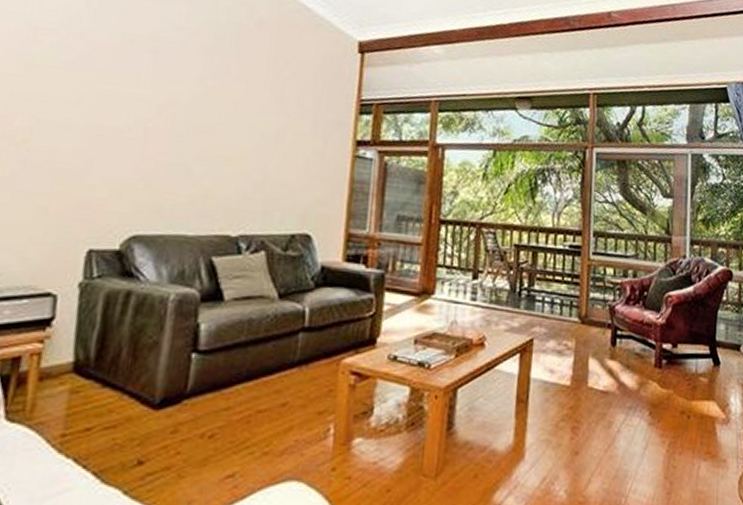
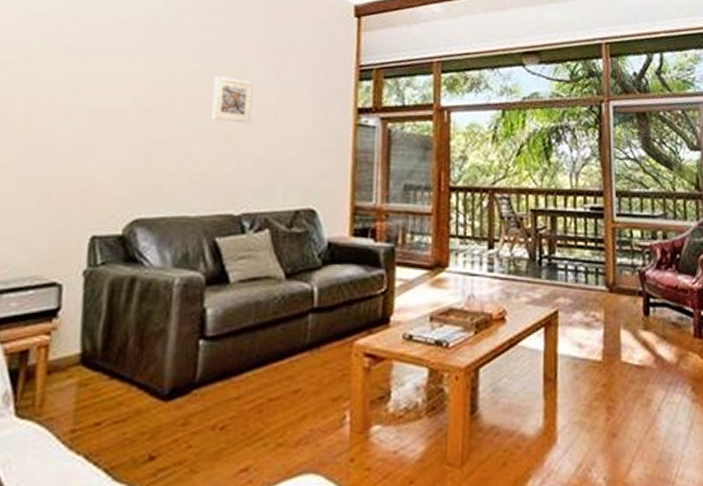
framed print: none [213,101,256,149] -> present [211,76,253,124]

